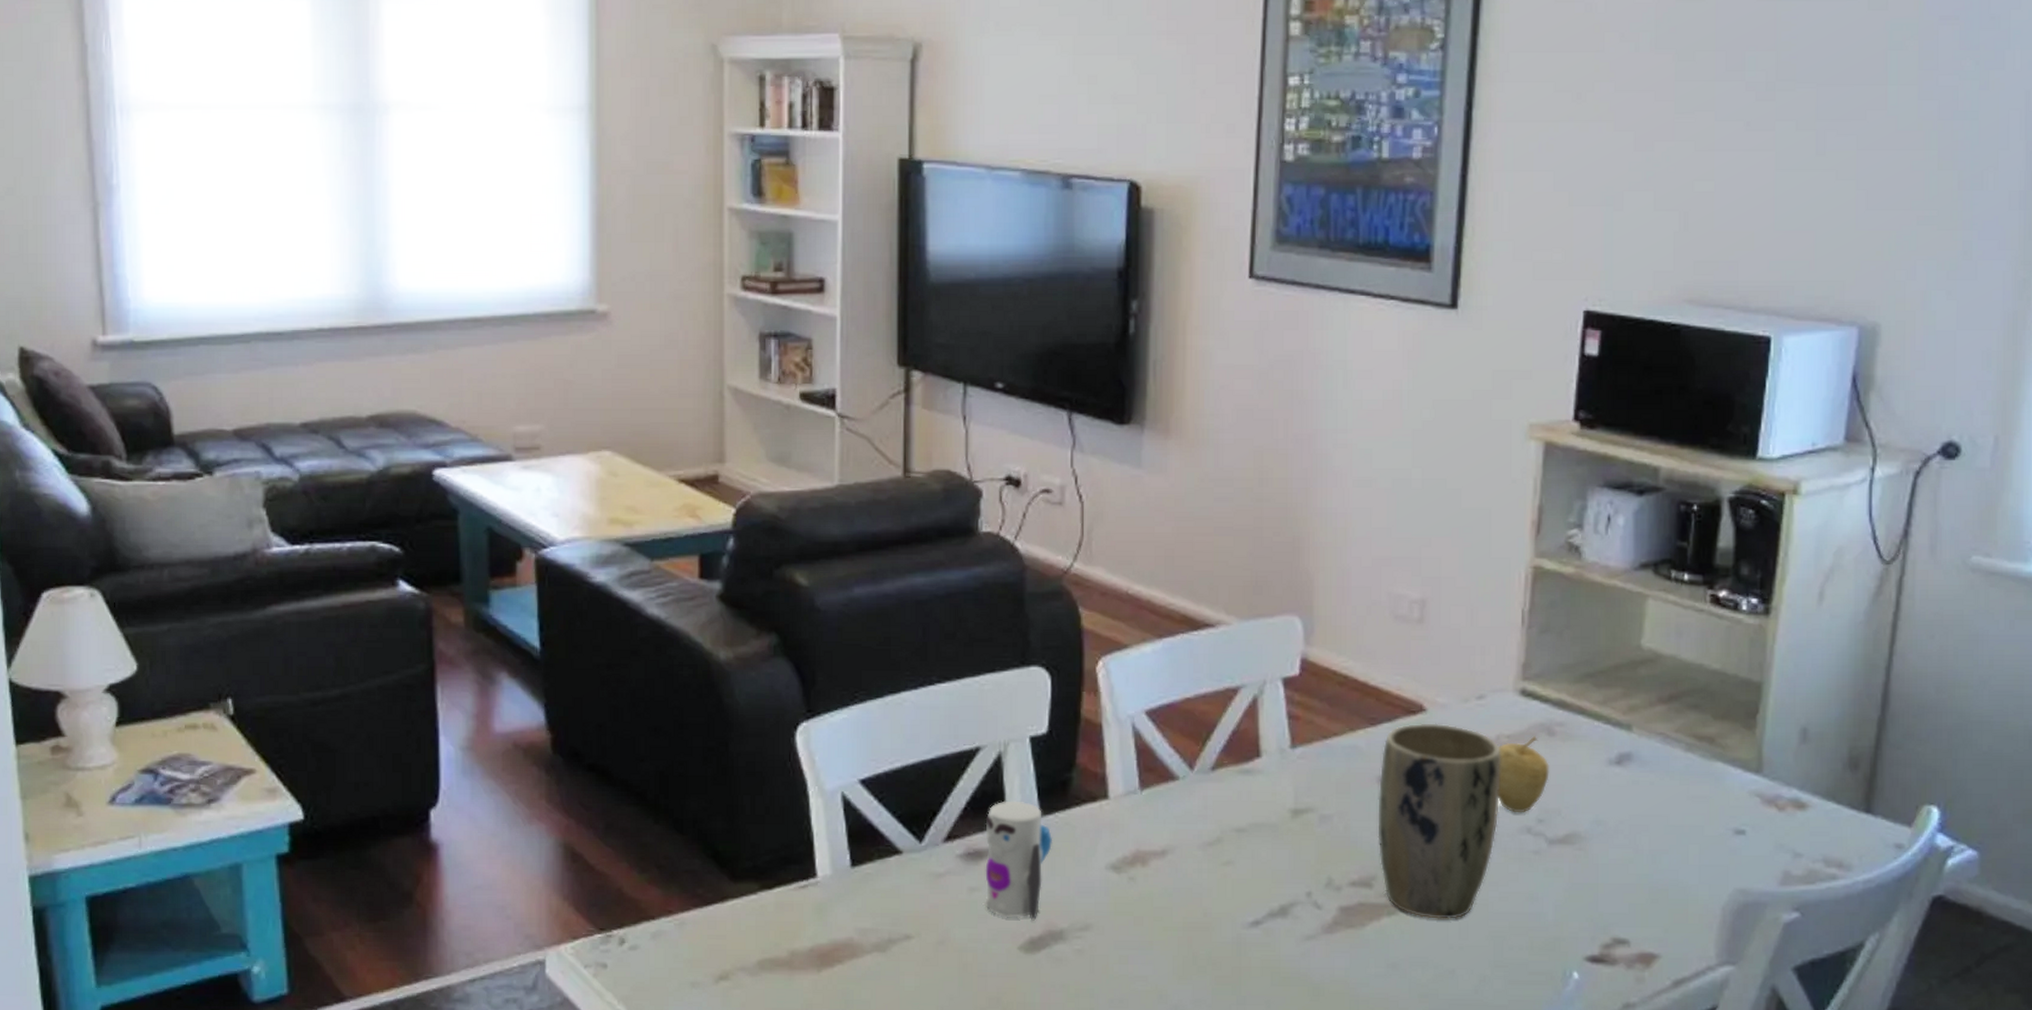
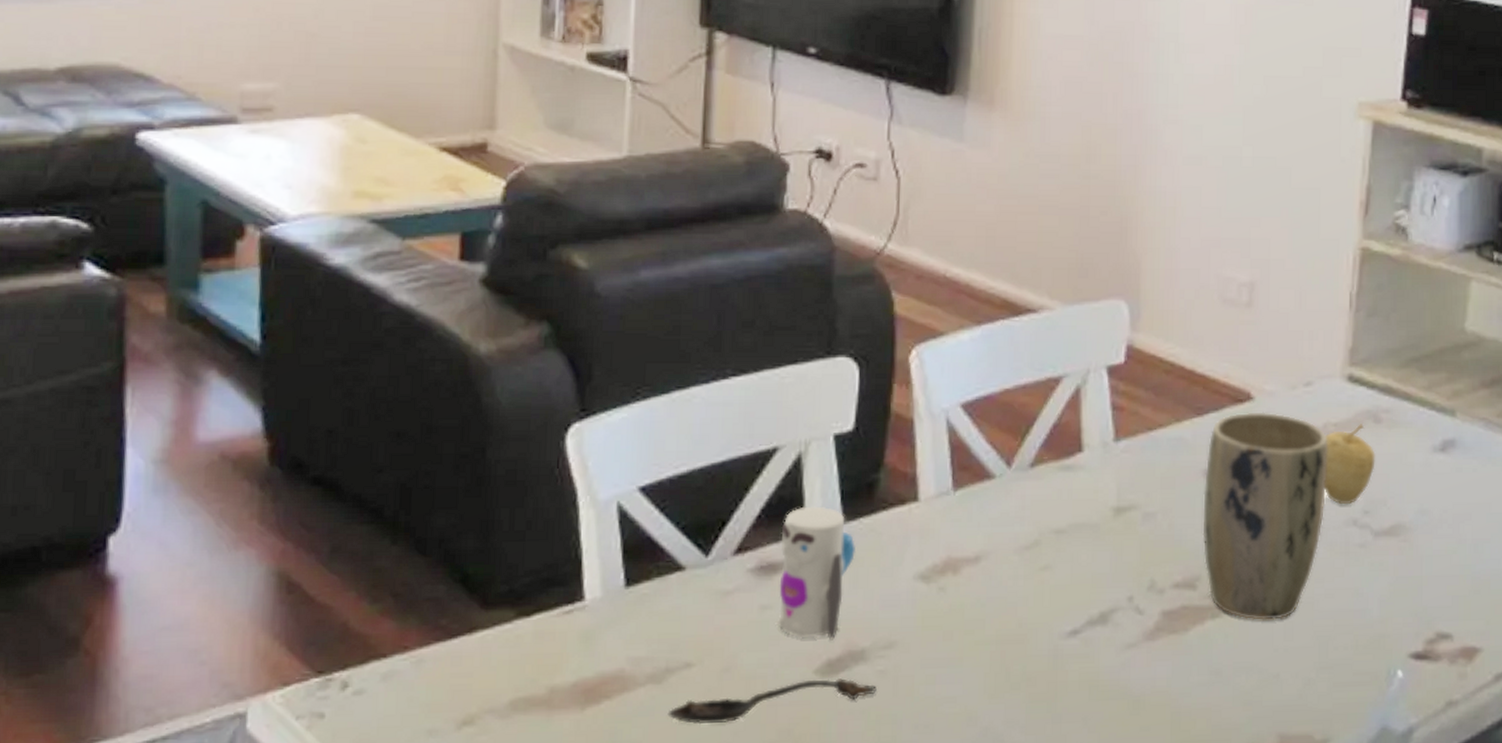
spoon: none [891,954,1075,990] -> present [667,678,877,725]

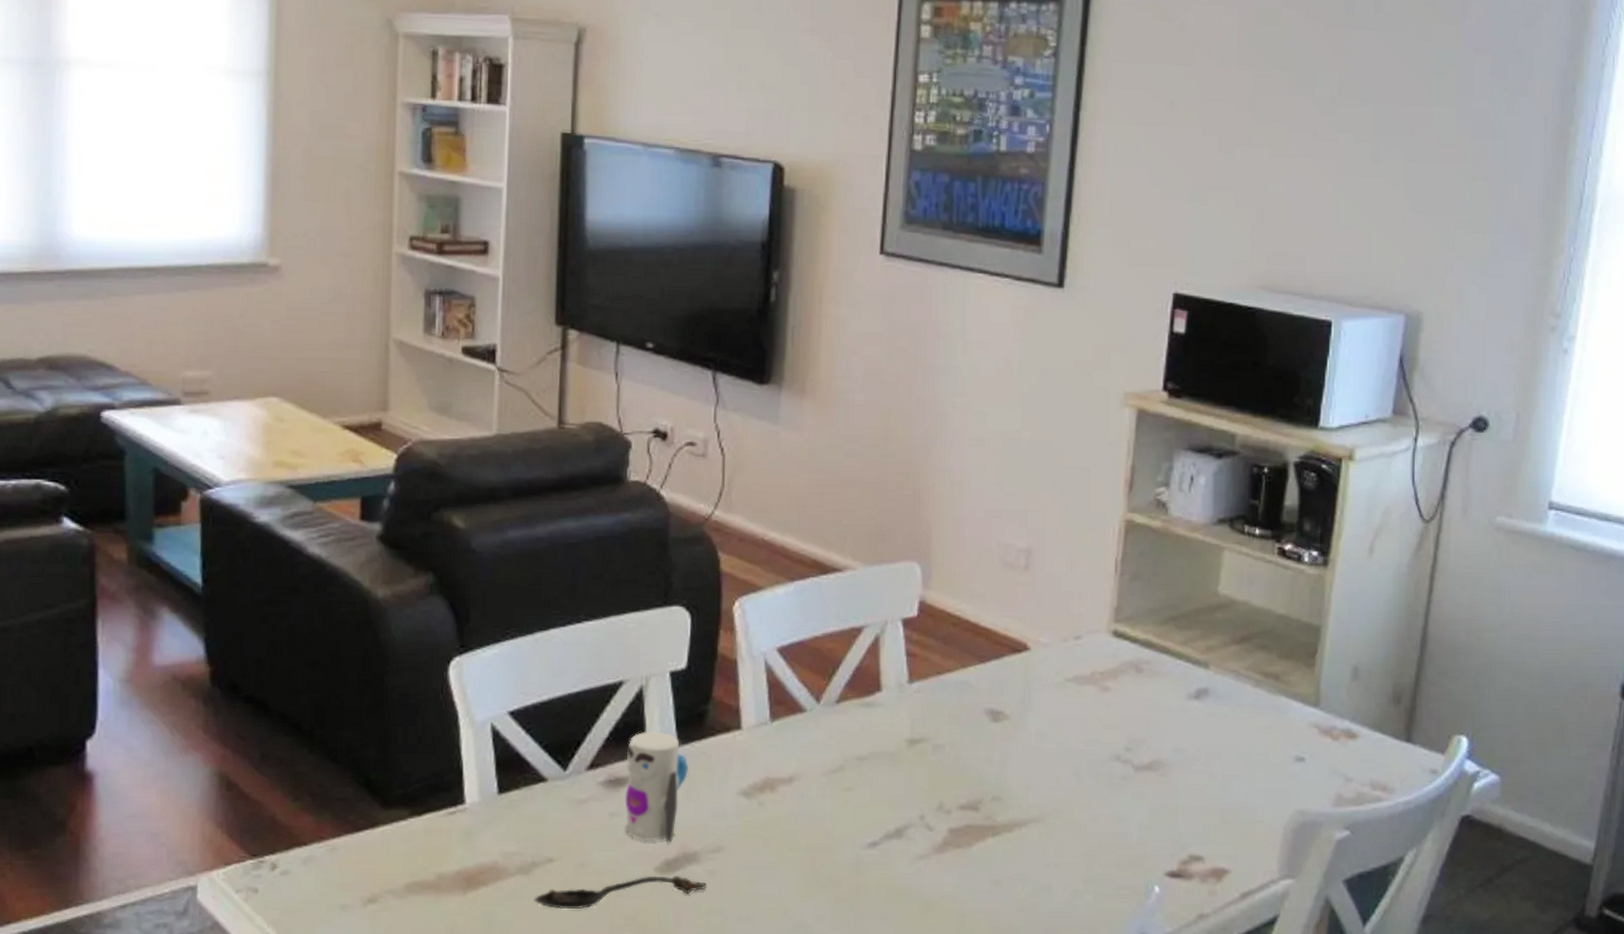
plant pot: present [1202,412,1328,620] -> none [984,660,1095,839]
fruit: present [1325,422,1375,505] -> none [1092,672,1137,743]

